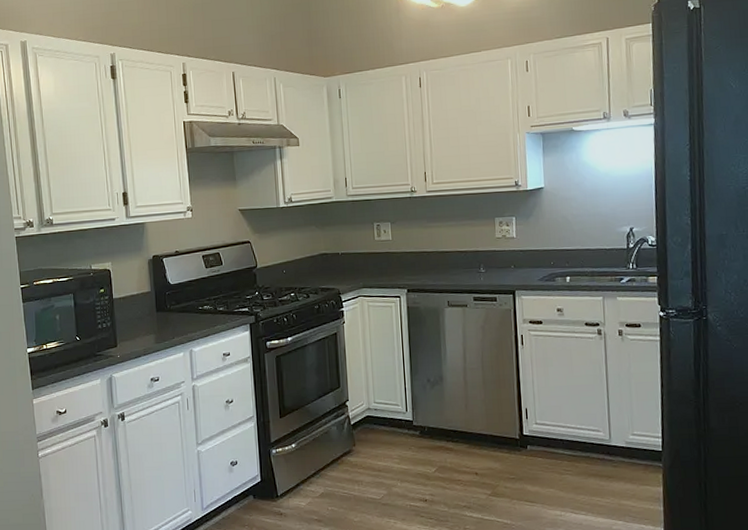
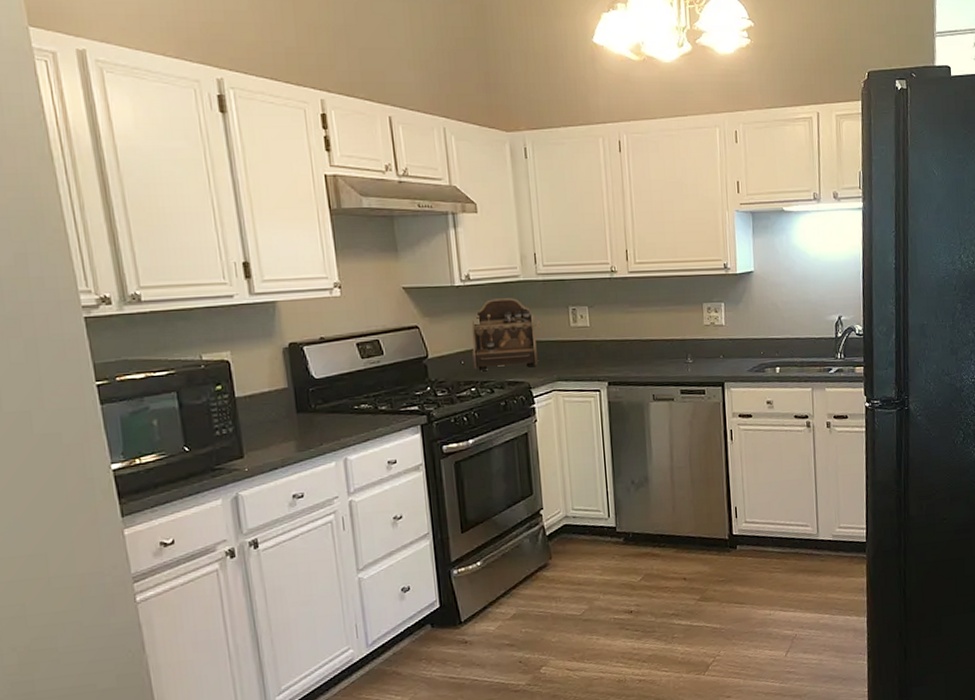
spice rack: none [292,216,350,279] -> present [471,298,542,371]

